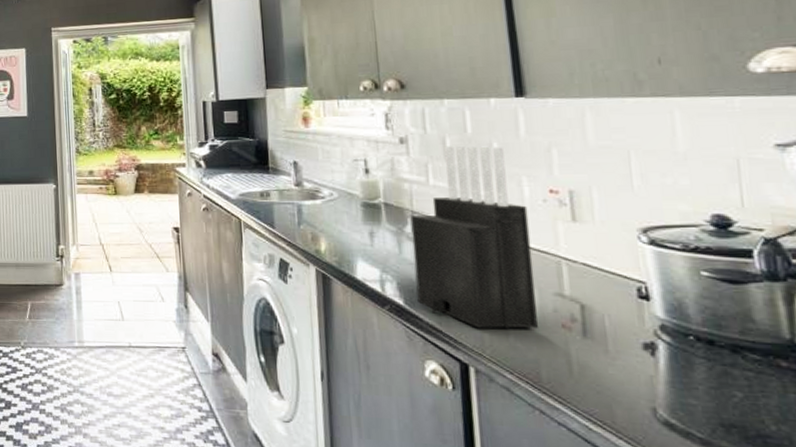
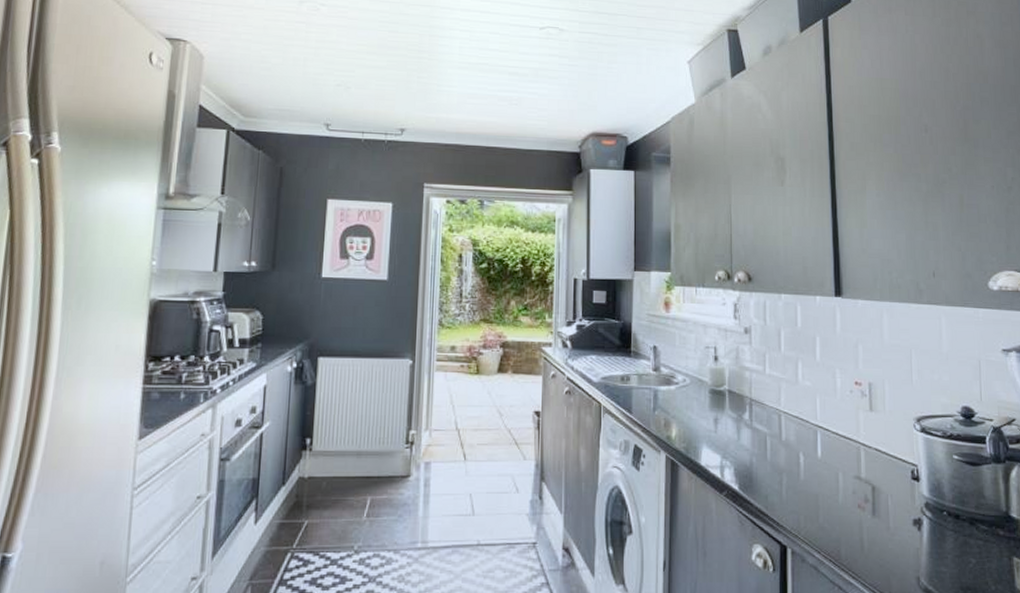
knife block: present [410,145,539,329] -> none [749,338,842,510]

